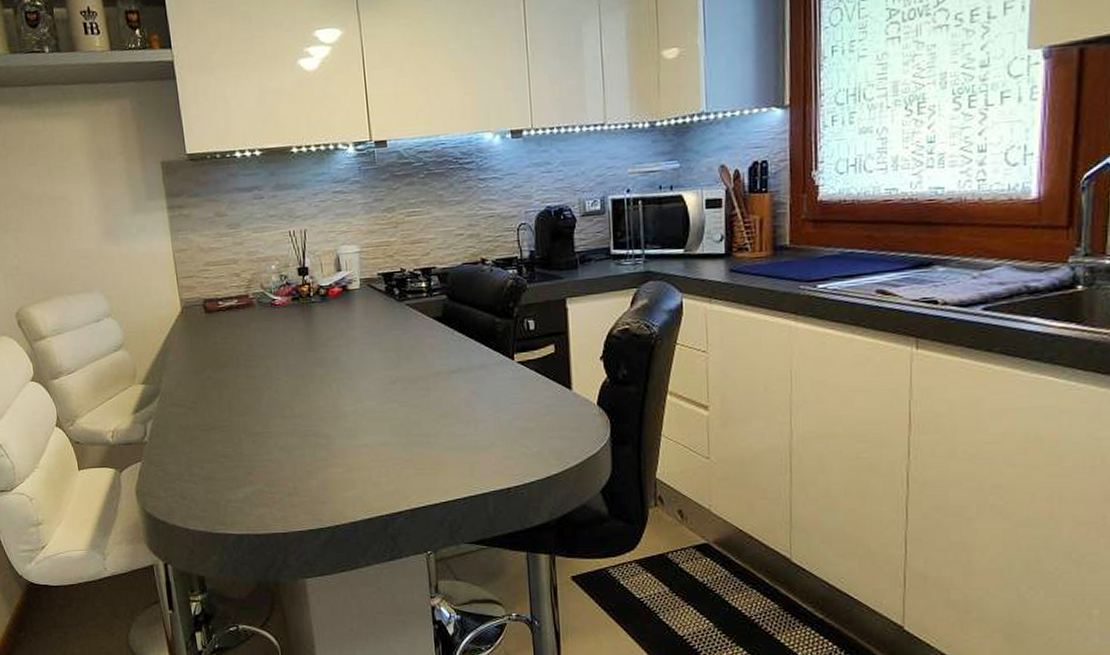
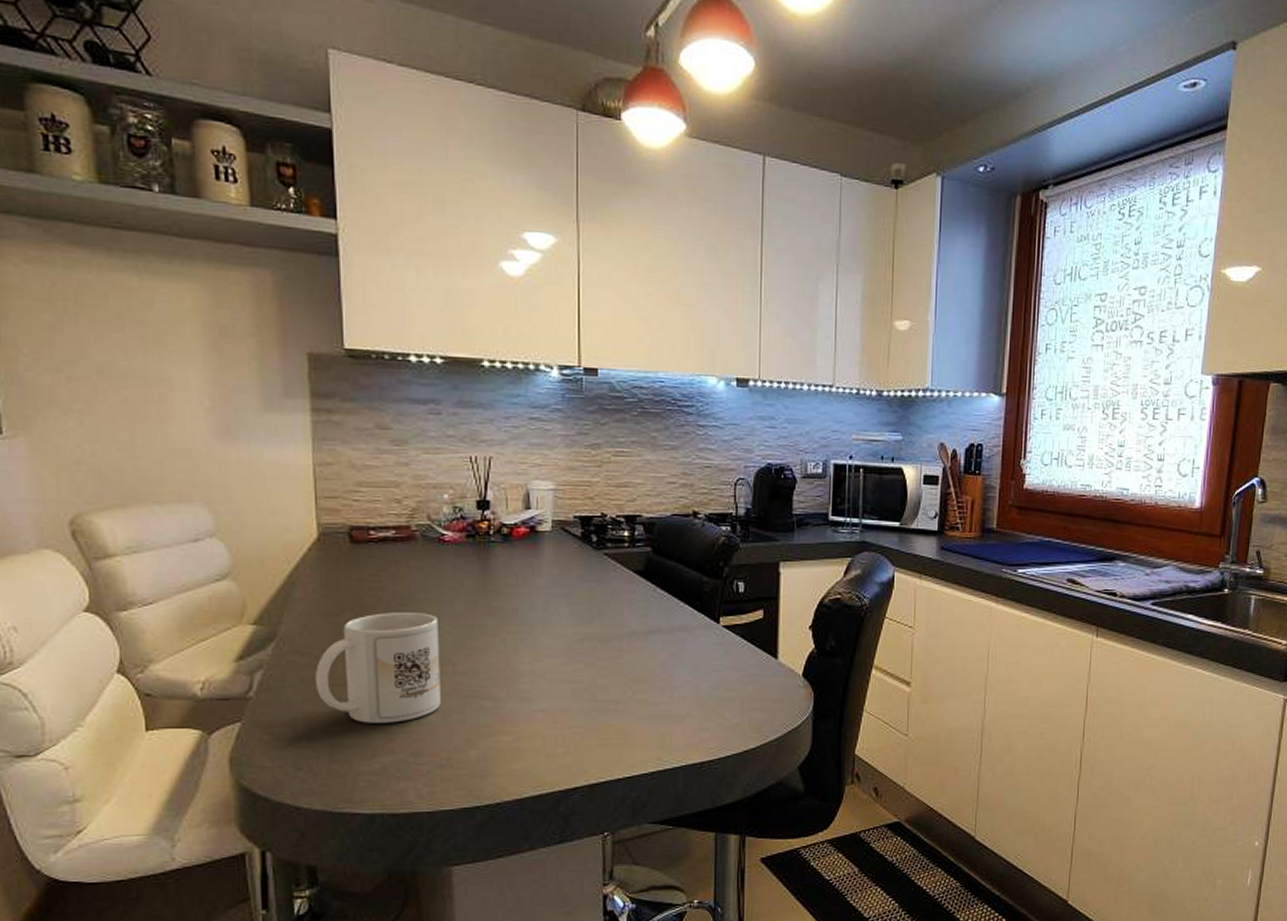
mug: none [189,366,285,460] -> present [314,611,441,723]

